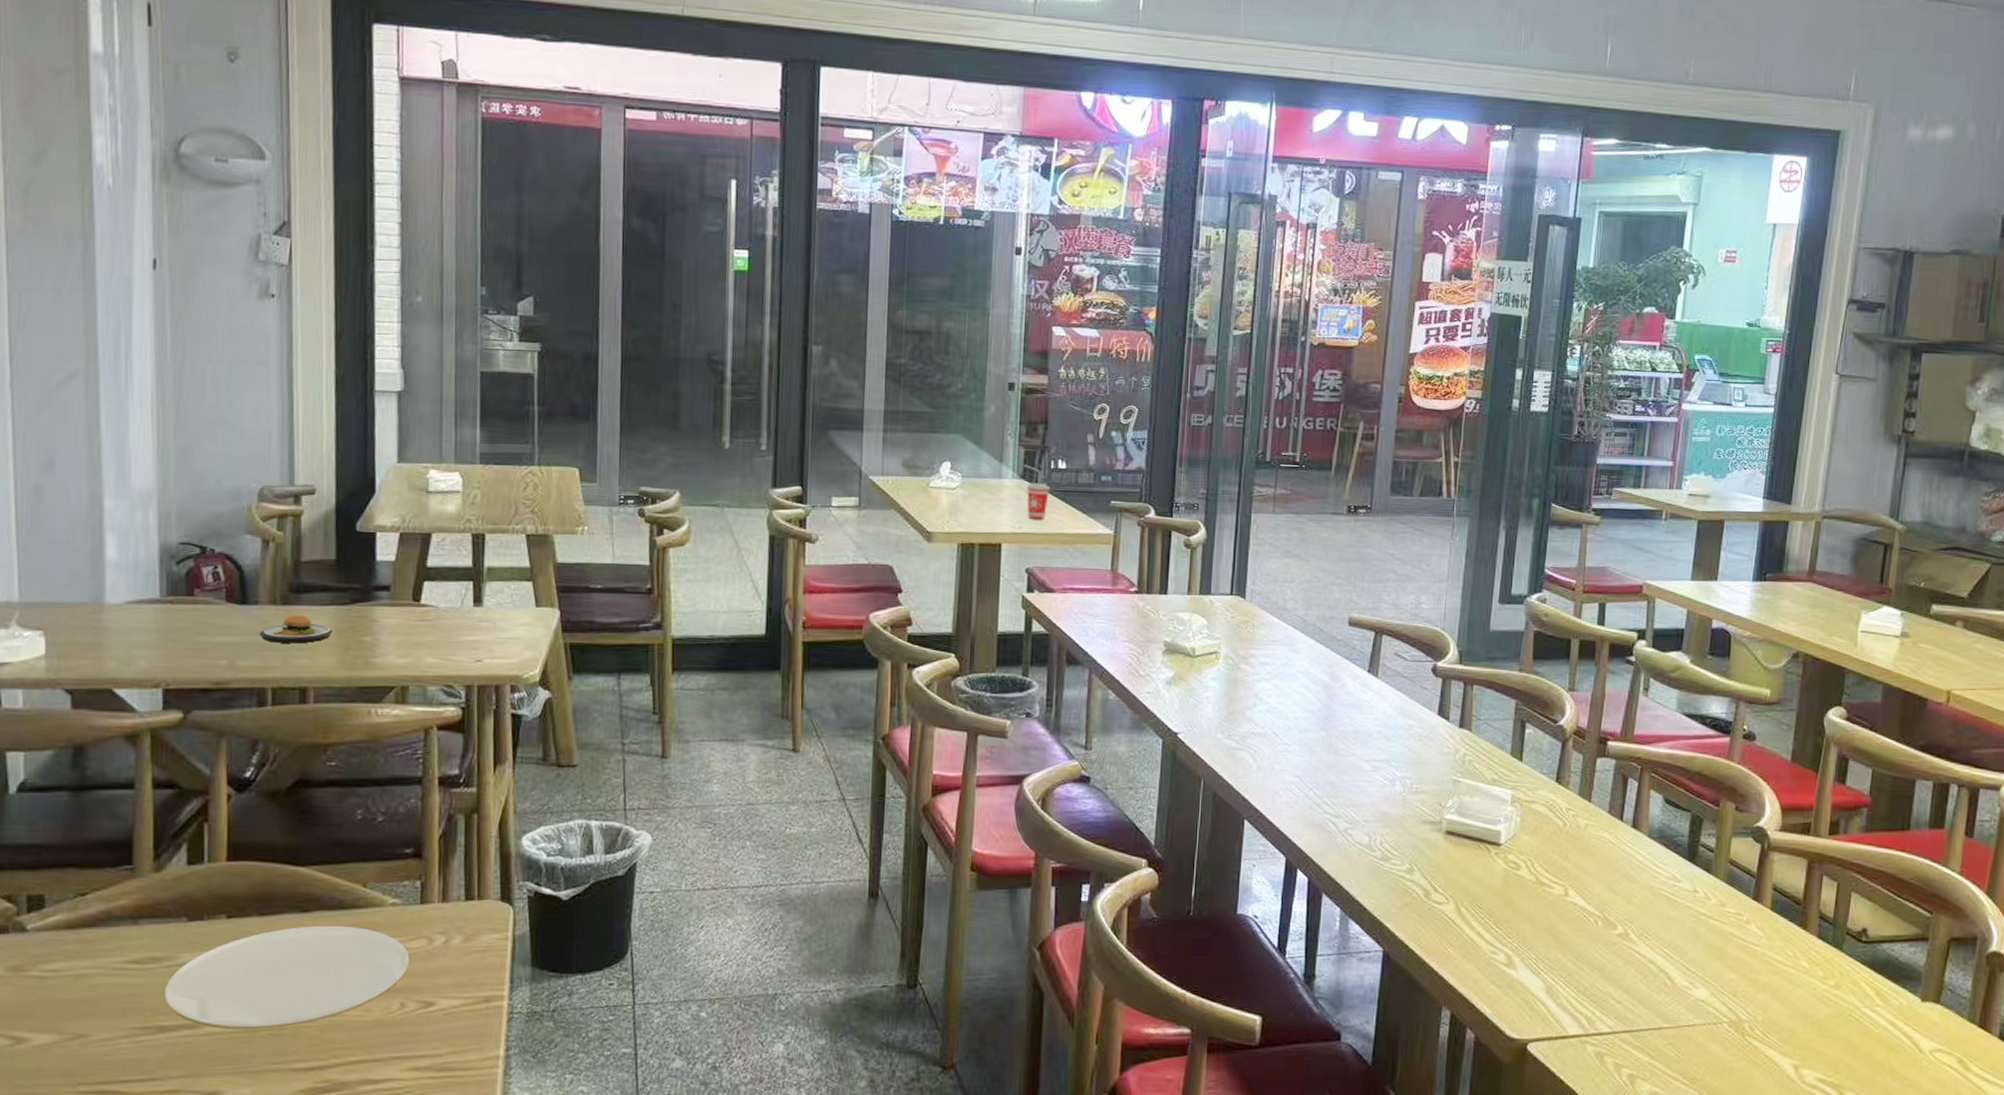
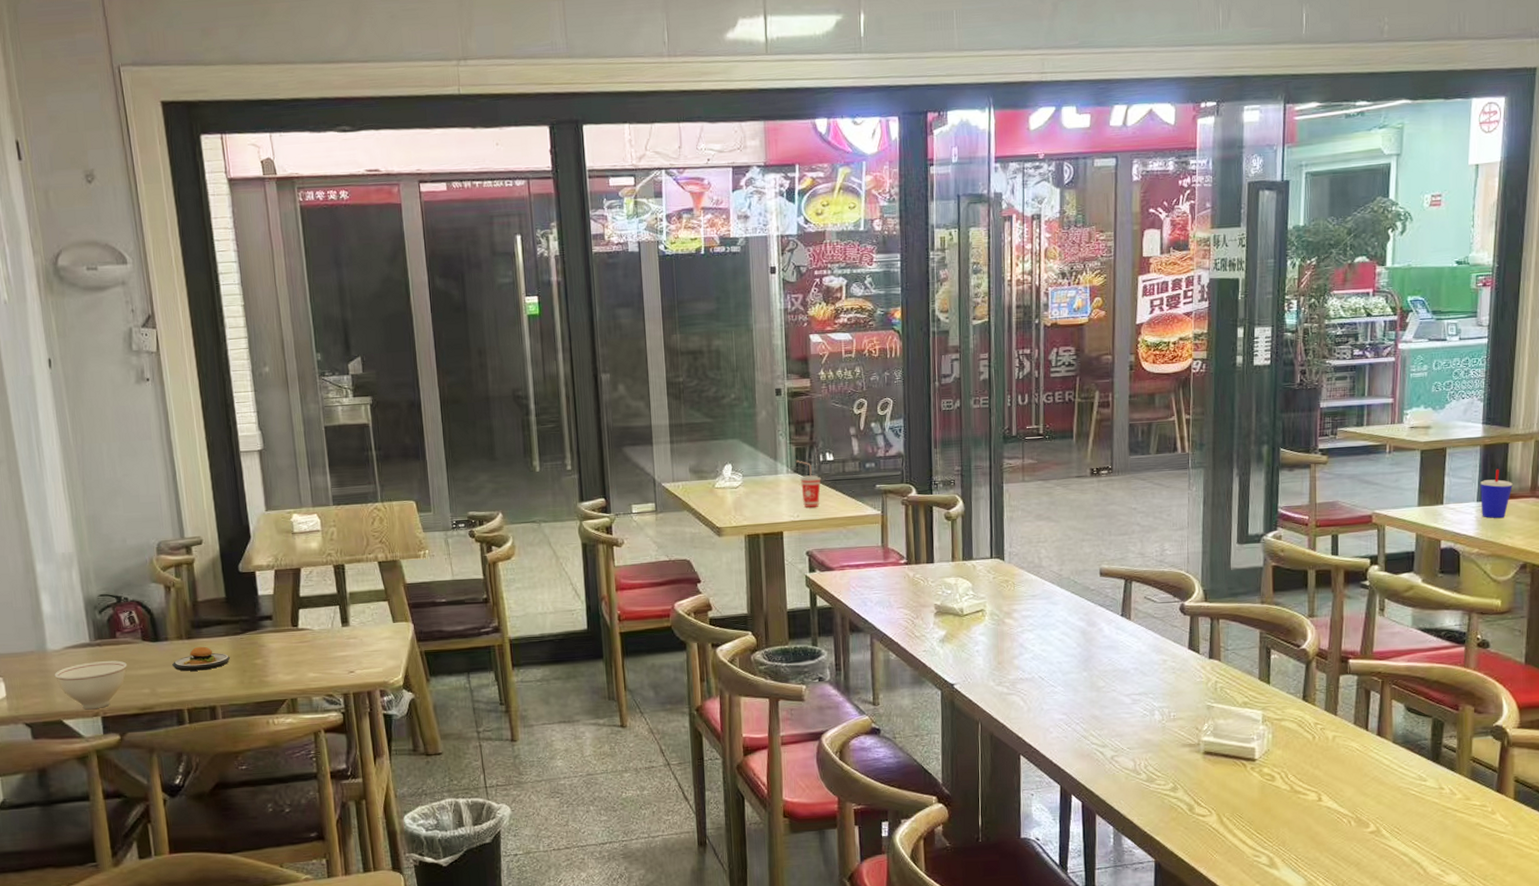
bowl: none [110,622,203,678] -> present [54,660,127,709]
beverage cup: none [1756,548,1790,601] -> present [1480,469,1513,518]

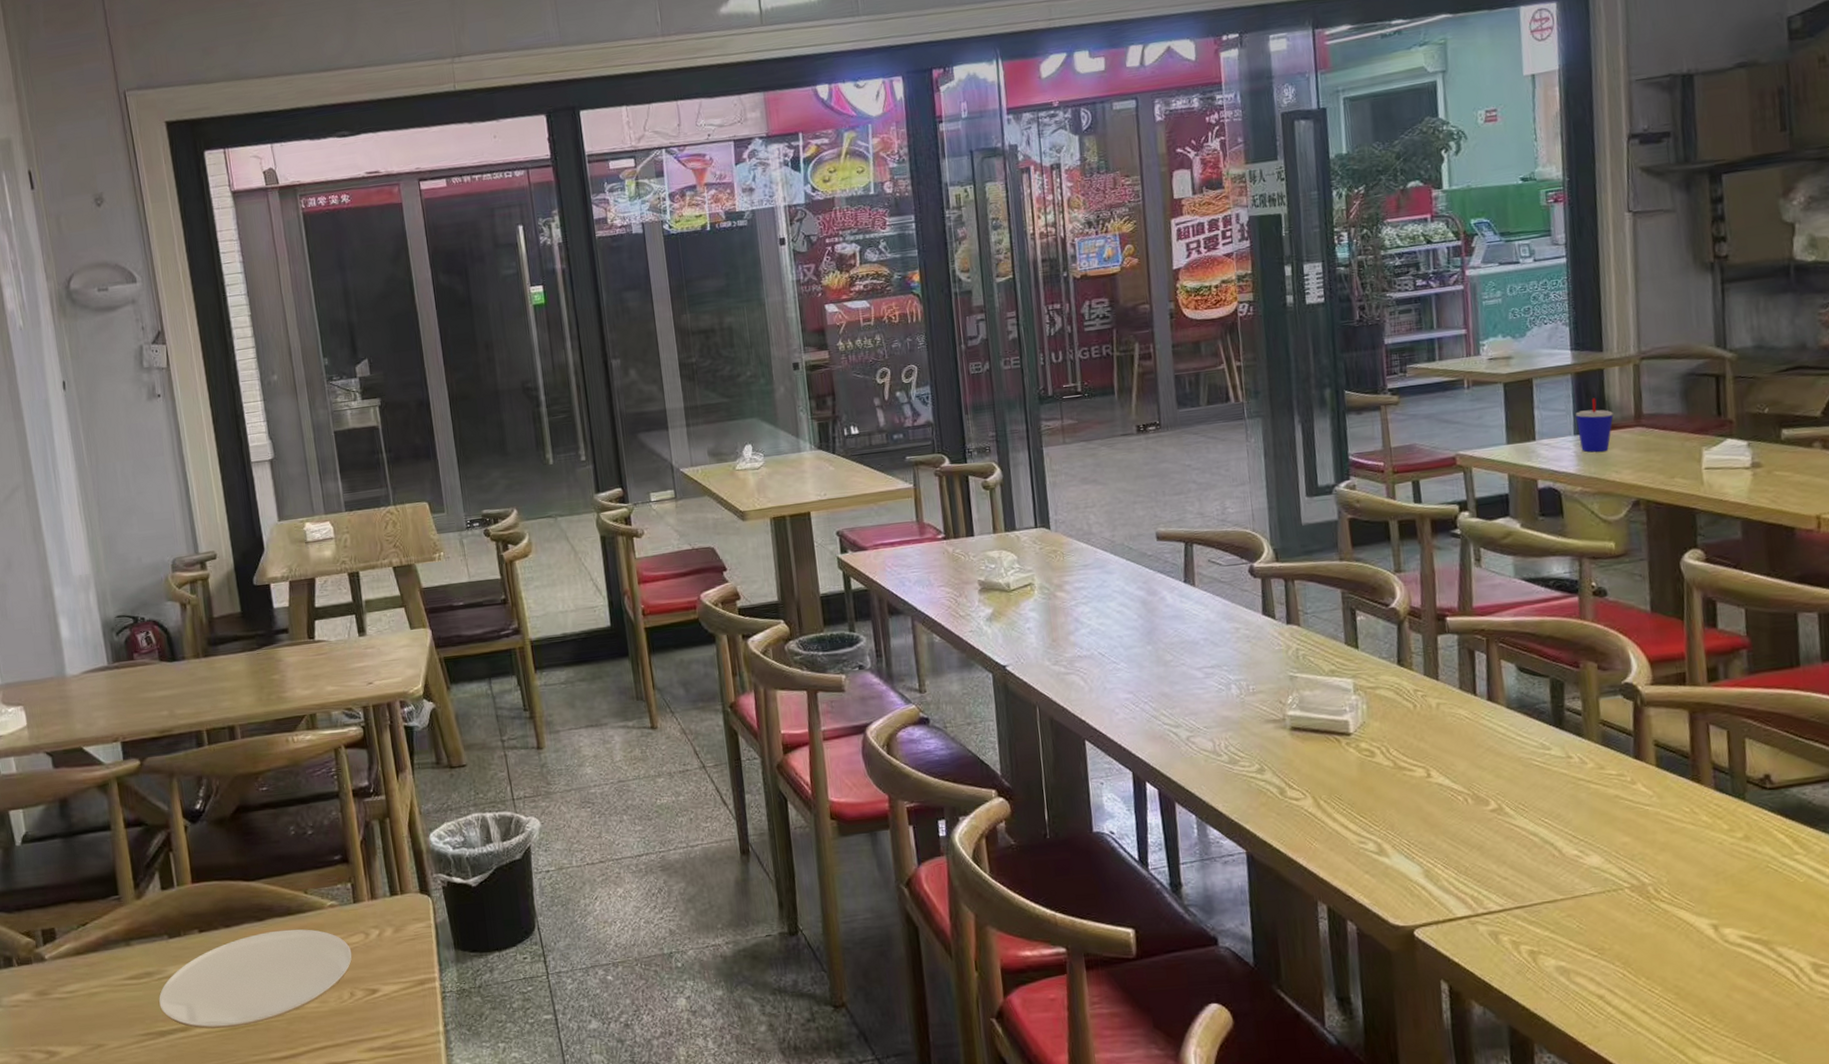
bowl: present [54,660,127,709] -> none [73,683,145,735]
burger: present [172,646,230,671] -> none [190,664,248,691]
beverage cup: present [795,460,821,508] -> none [818,435,847,485]

